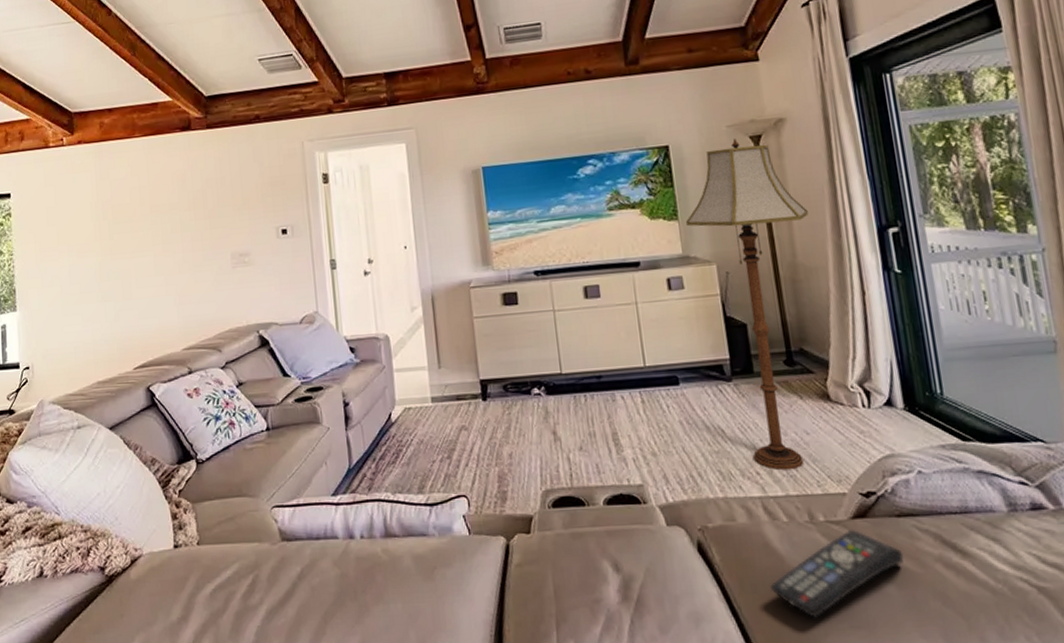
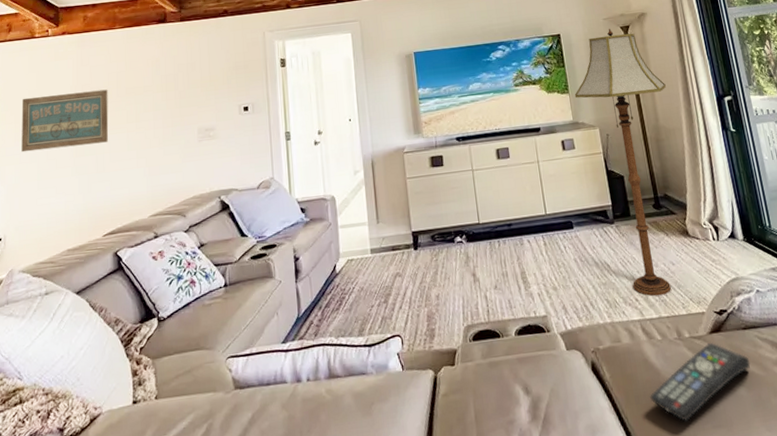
wall art: none [40,206,134,275] -> present [21,89,109,153]

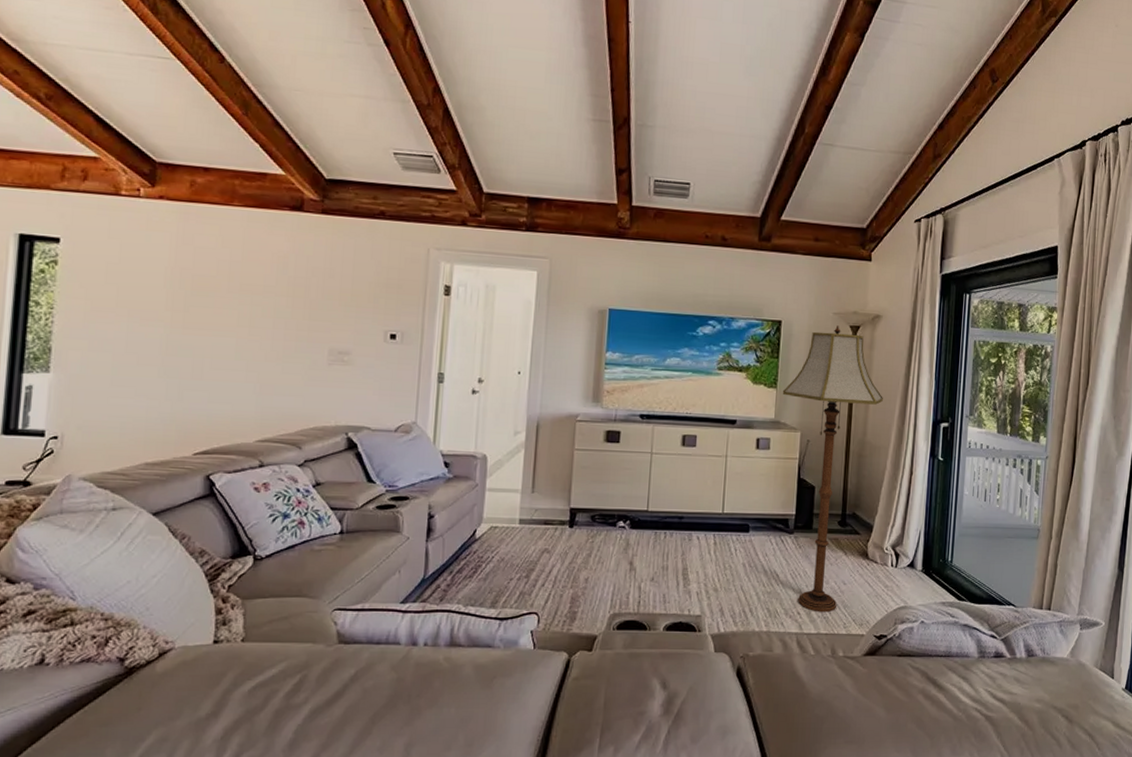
wall art: present [21,89,109,153] -> none [91,270,216,345]
remote control: present [650,343,751,422] -> none [789,665,897,735]

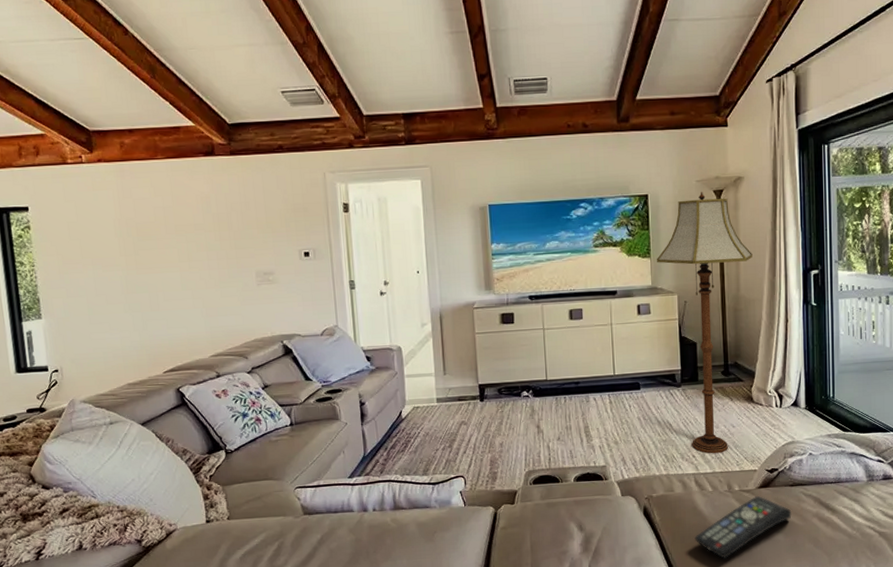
remote control: none [789,665,897,735] -> present [694,496,792,559]

